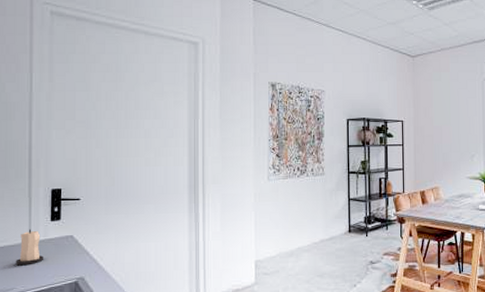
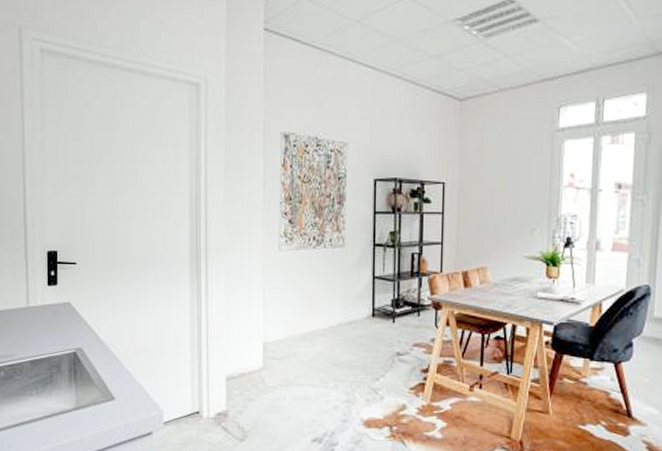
candle: present [15,229,44,266] -> none [14,293,43,332]

